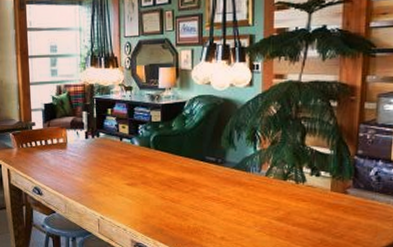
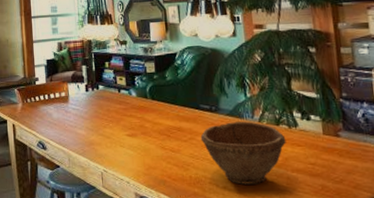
bowl: none [203,175,291,236] -> present [200,121,286,185]

